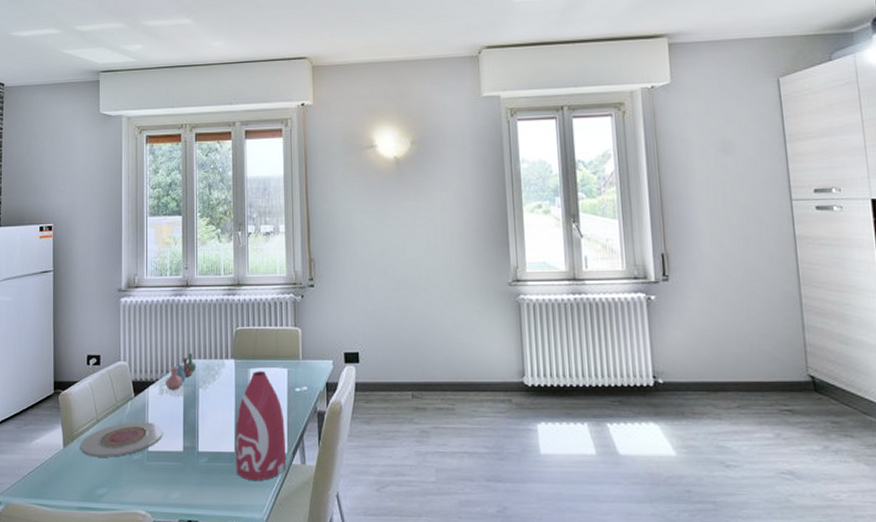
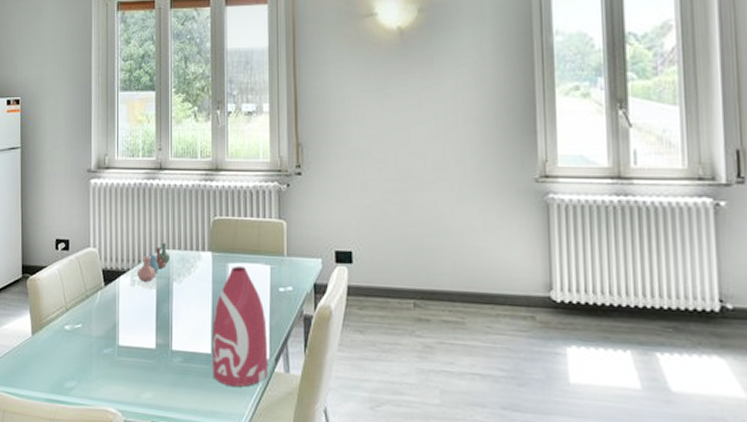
plate: present [81,421,163,458] -> none [49,312,135,350]

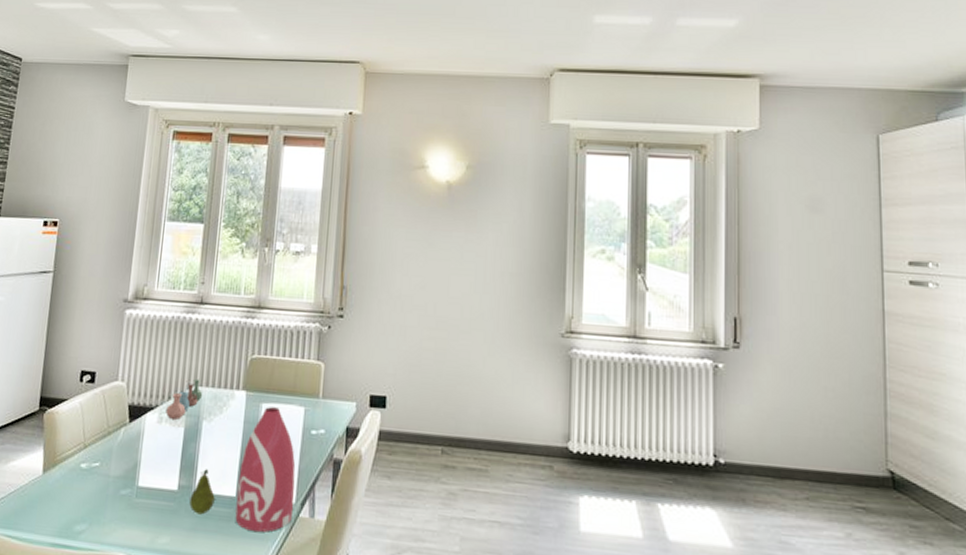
fruit: none [168,328,191,371] -> present [189,469,215,515]

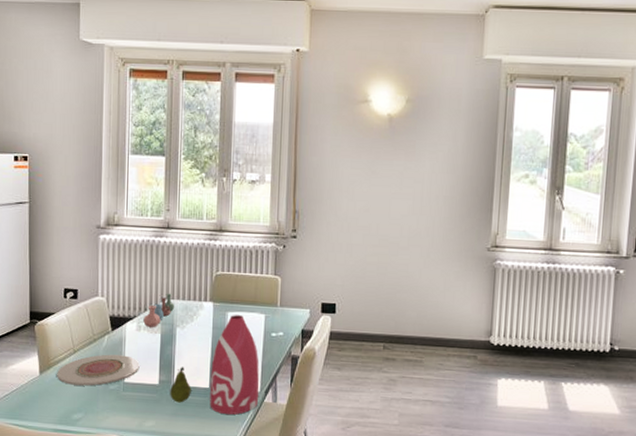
plate: none [62,450,158,490] -> present [57,354,140,386]

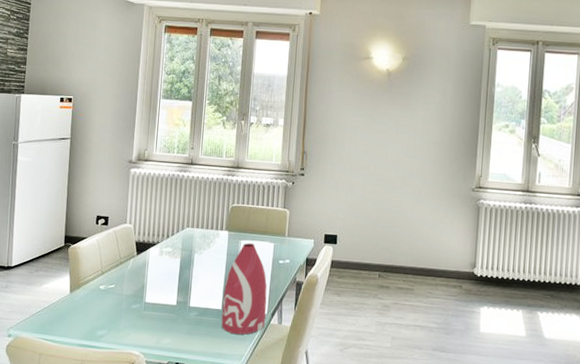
plate: present [57,354,140,386] -> none [85,276,160,305]
vase: present [143,293,175,327] -> none [165,222,194,253]
fruit: present [170,367,191,403] -> none [186,289,205,323]

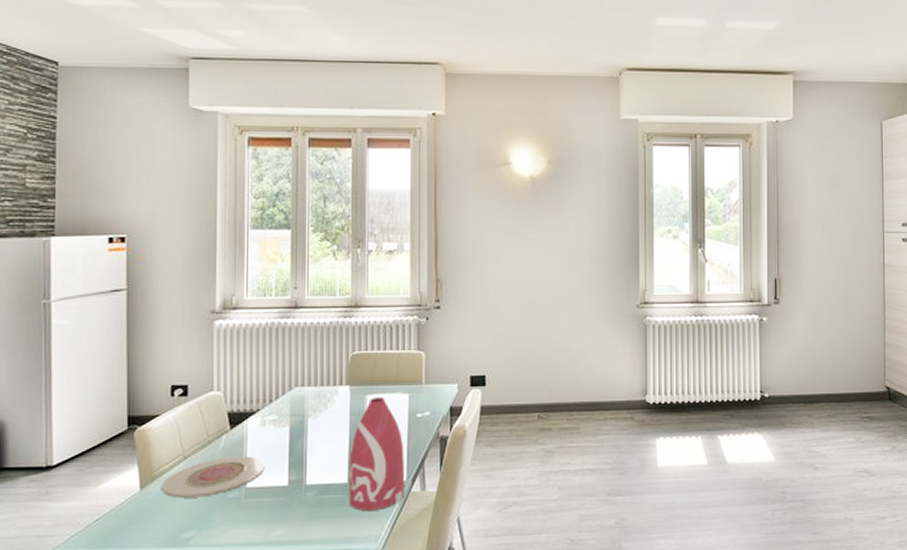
plate: none [85,276,160,305] -> present [162,456,265,498]

